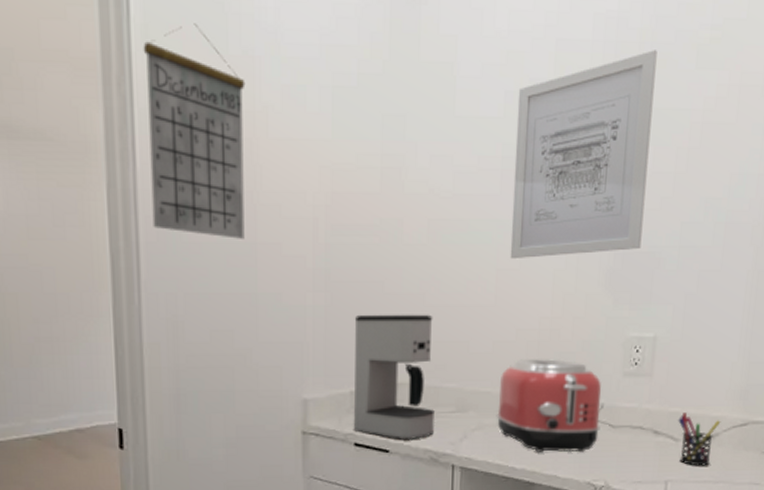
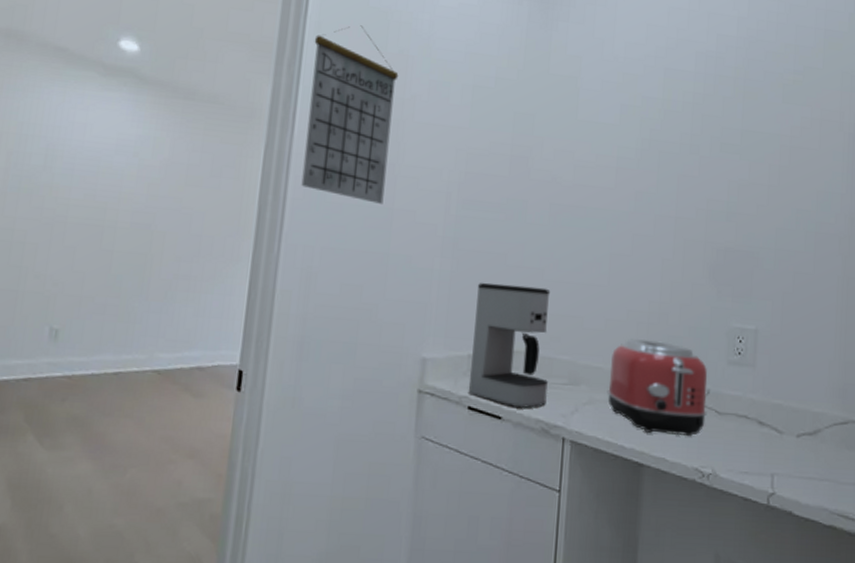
wall art: present [510,50,657,260] -> none [622,84,750,248]
pen holder: present [678,412,721,466] -> none [781,405,823,462]

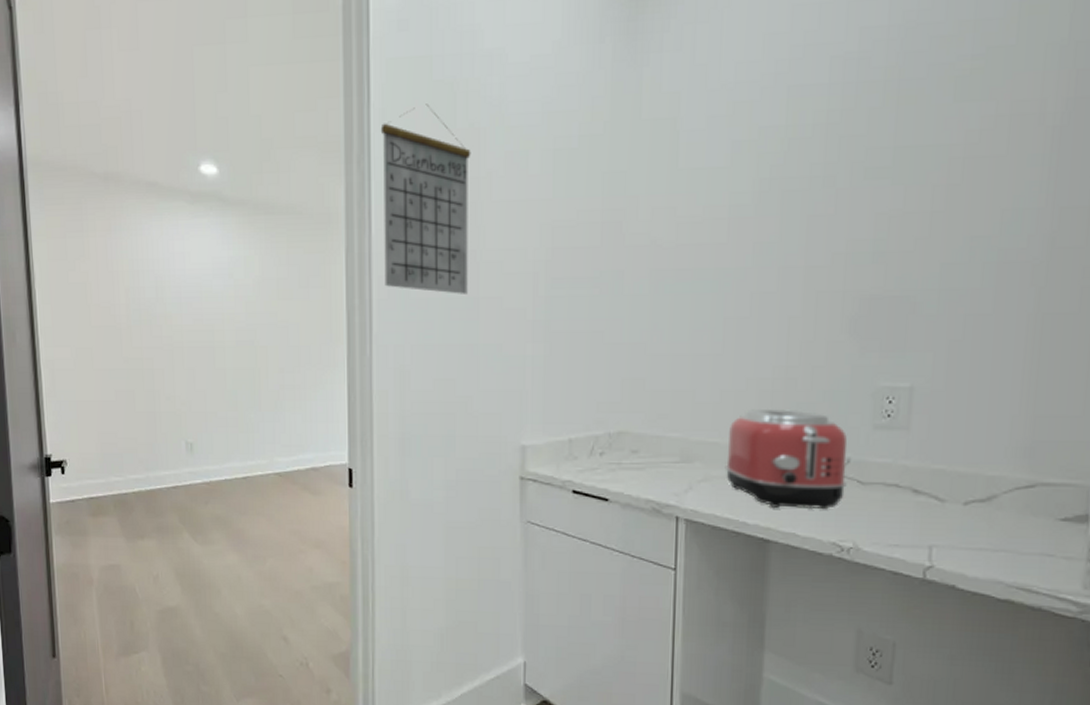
coffee maker: present [467,282,551,409] -> none [571,363,657,490]

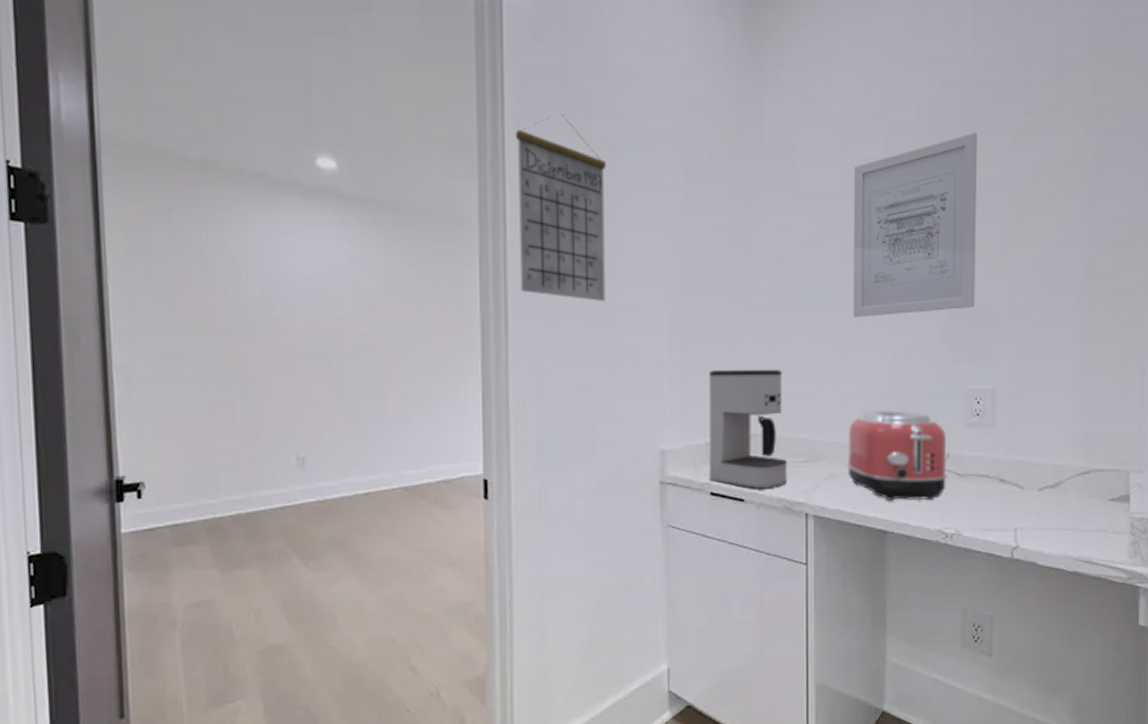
coffee maker: none [571,363,657,490] -> present [708,369,787,490]
wall art: none [738,87,906,308] -> present [852,133,977,318]

